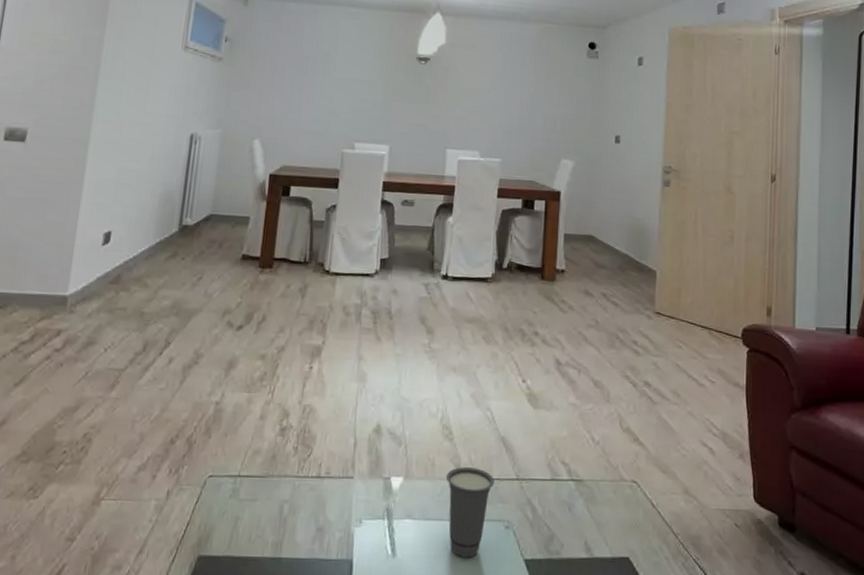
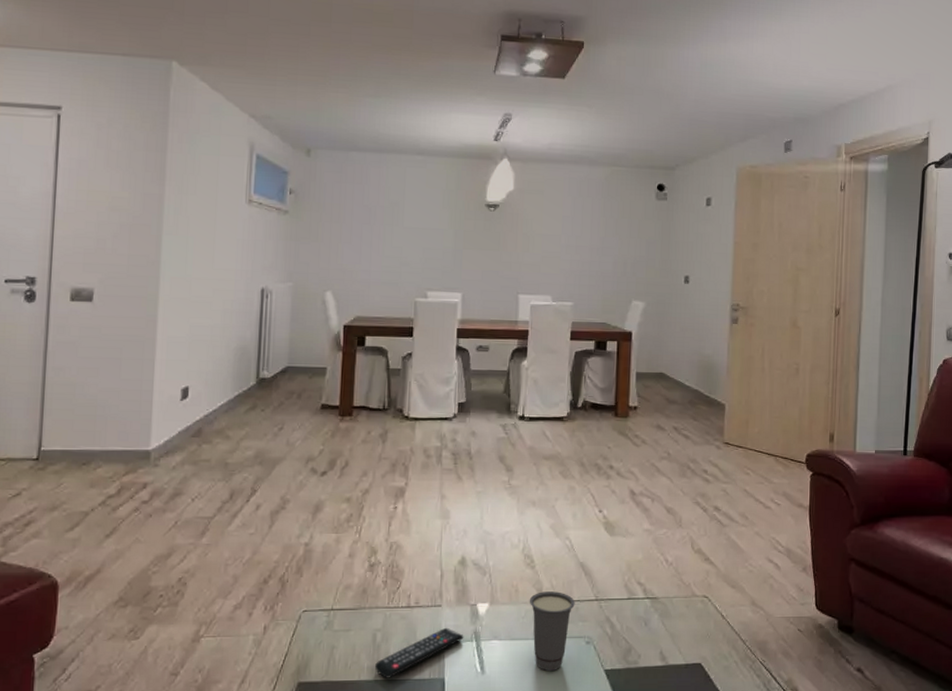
remote control: none [280,502,376,557] -> present [375,627,464,678]

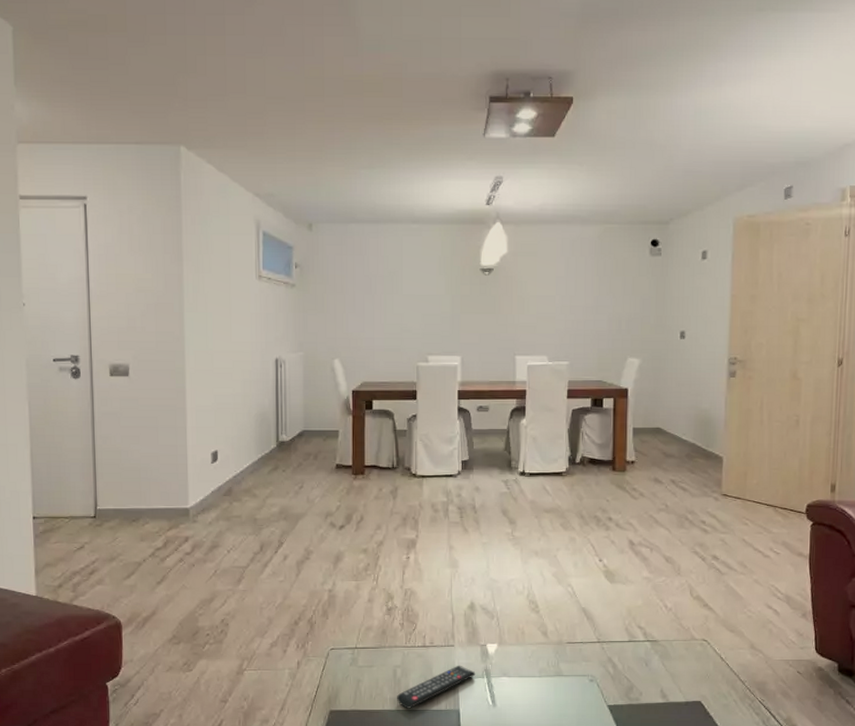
cup: present [529,591,575,671] -> none [535,634,578,705]

